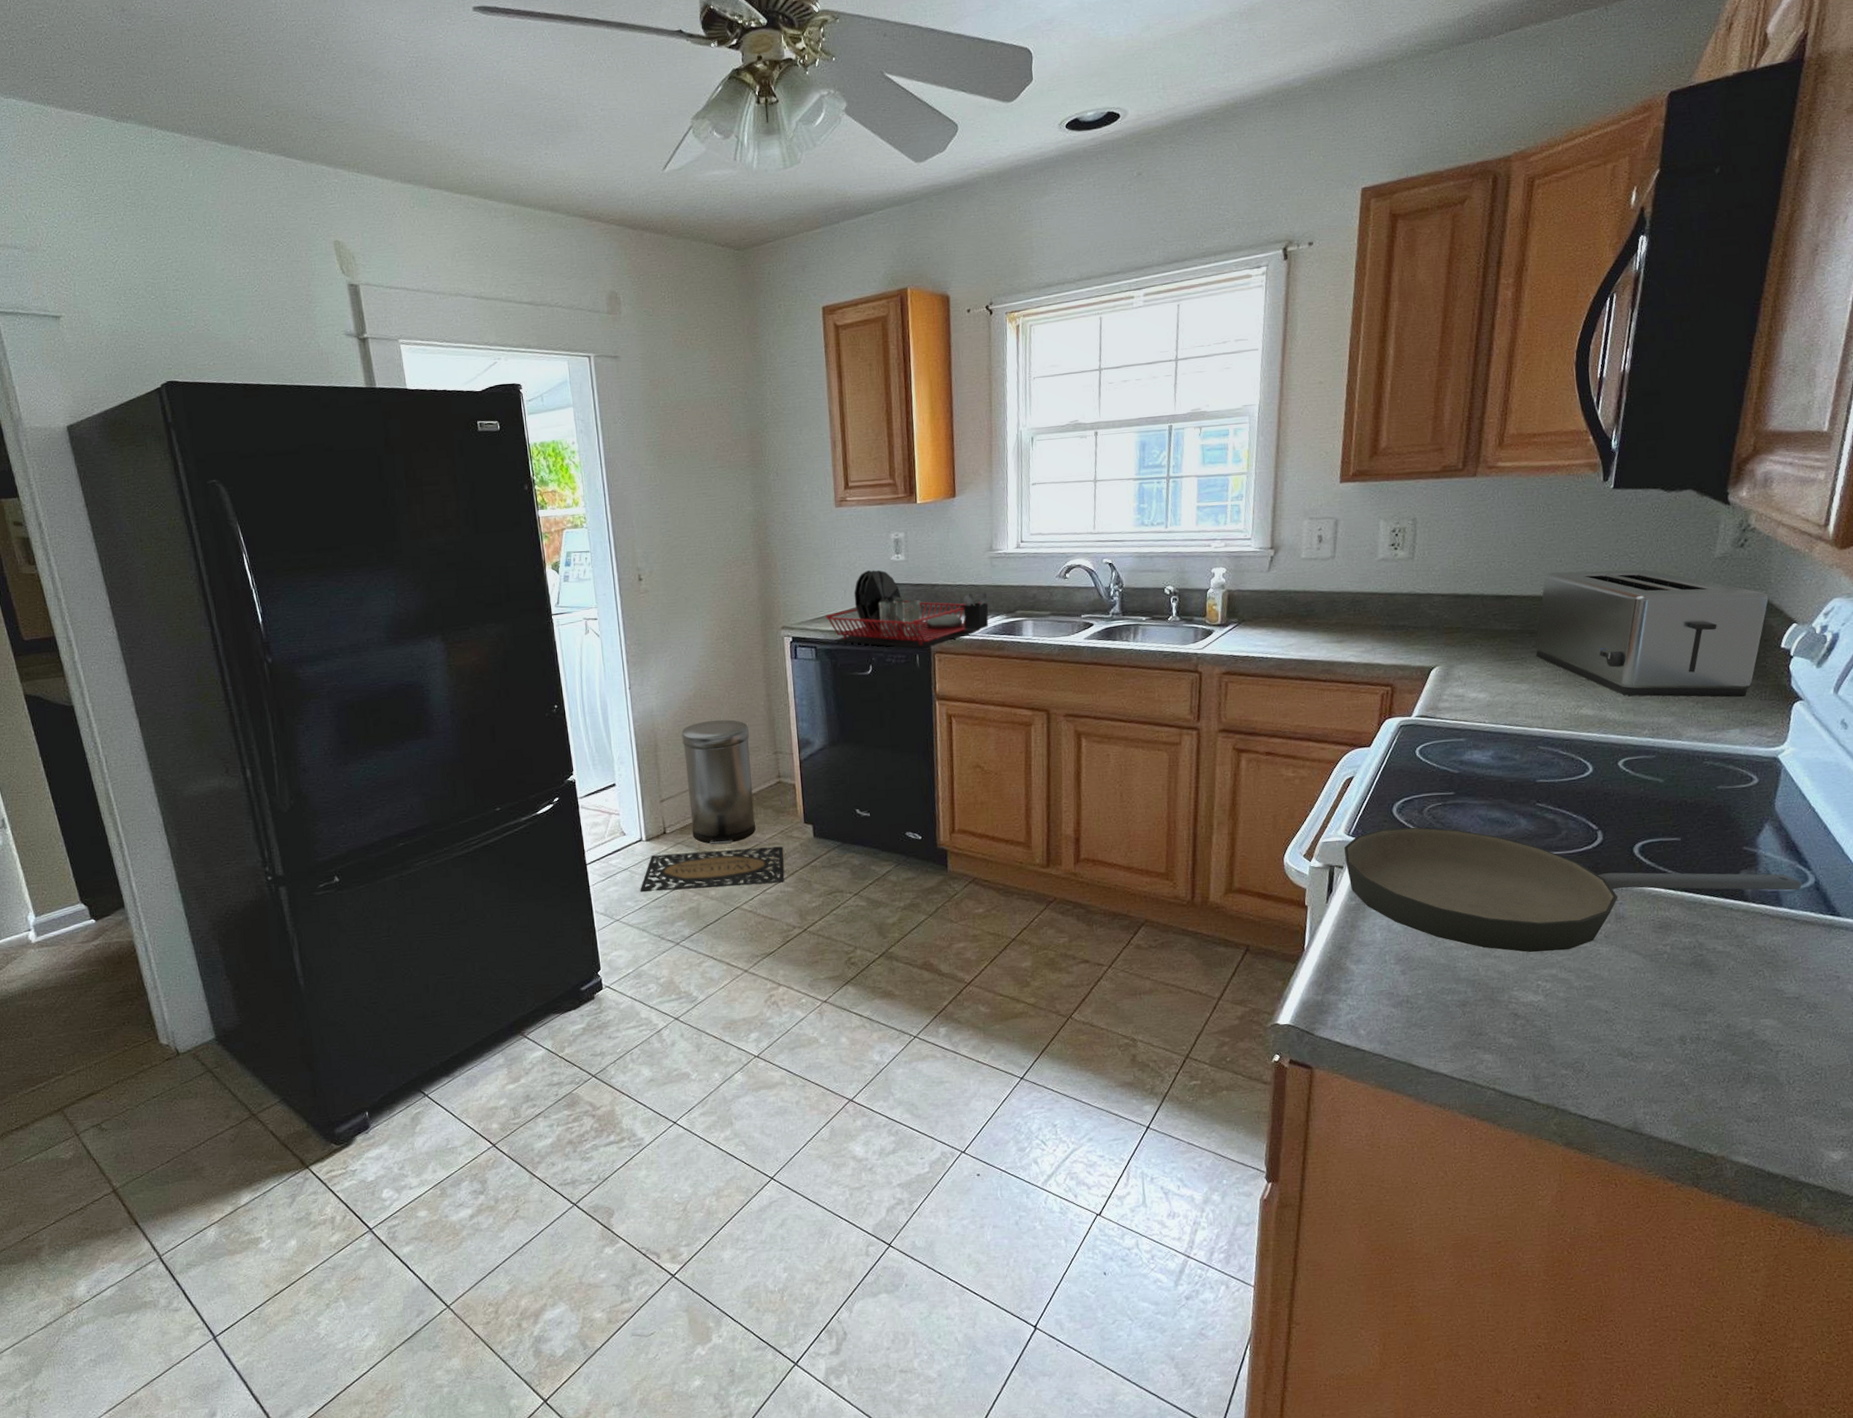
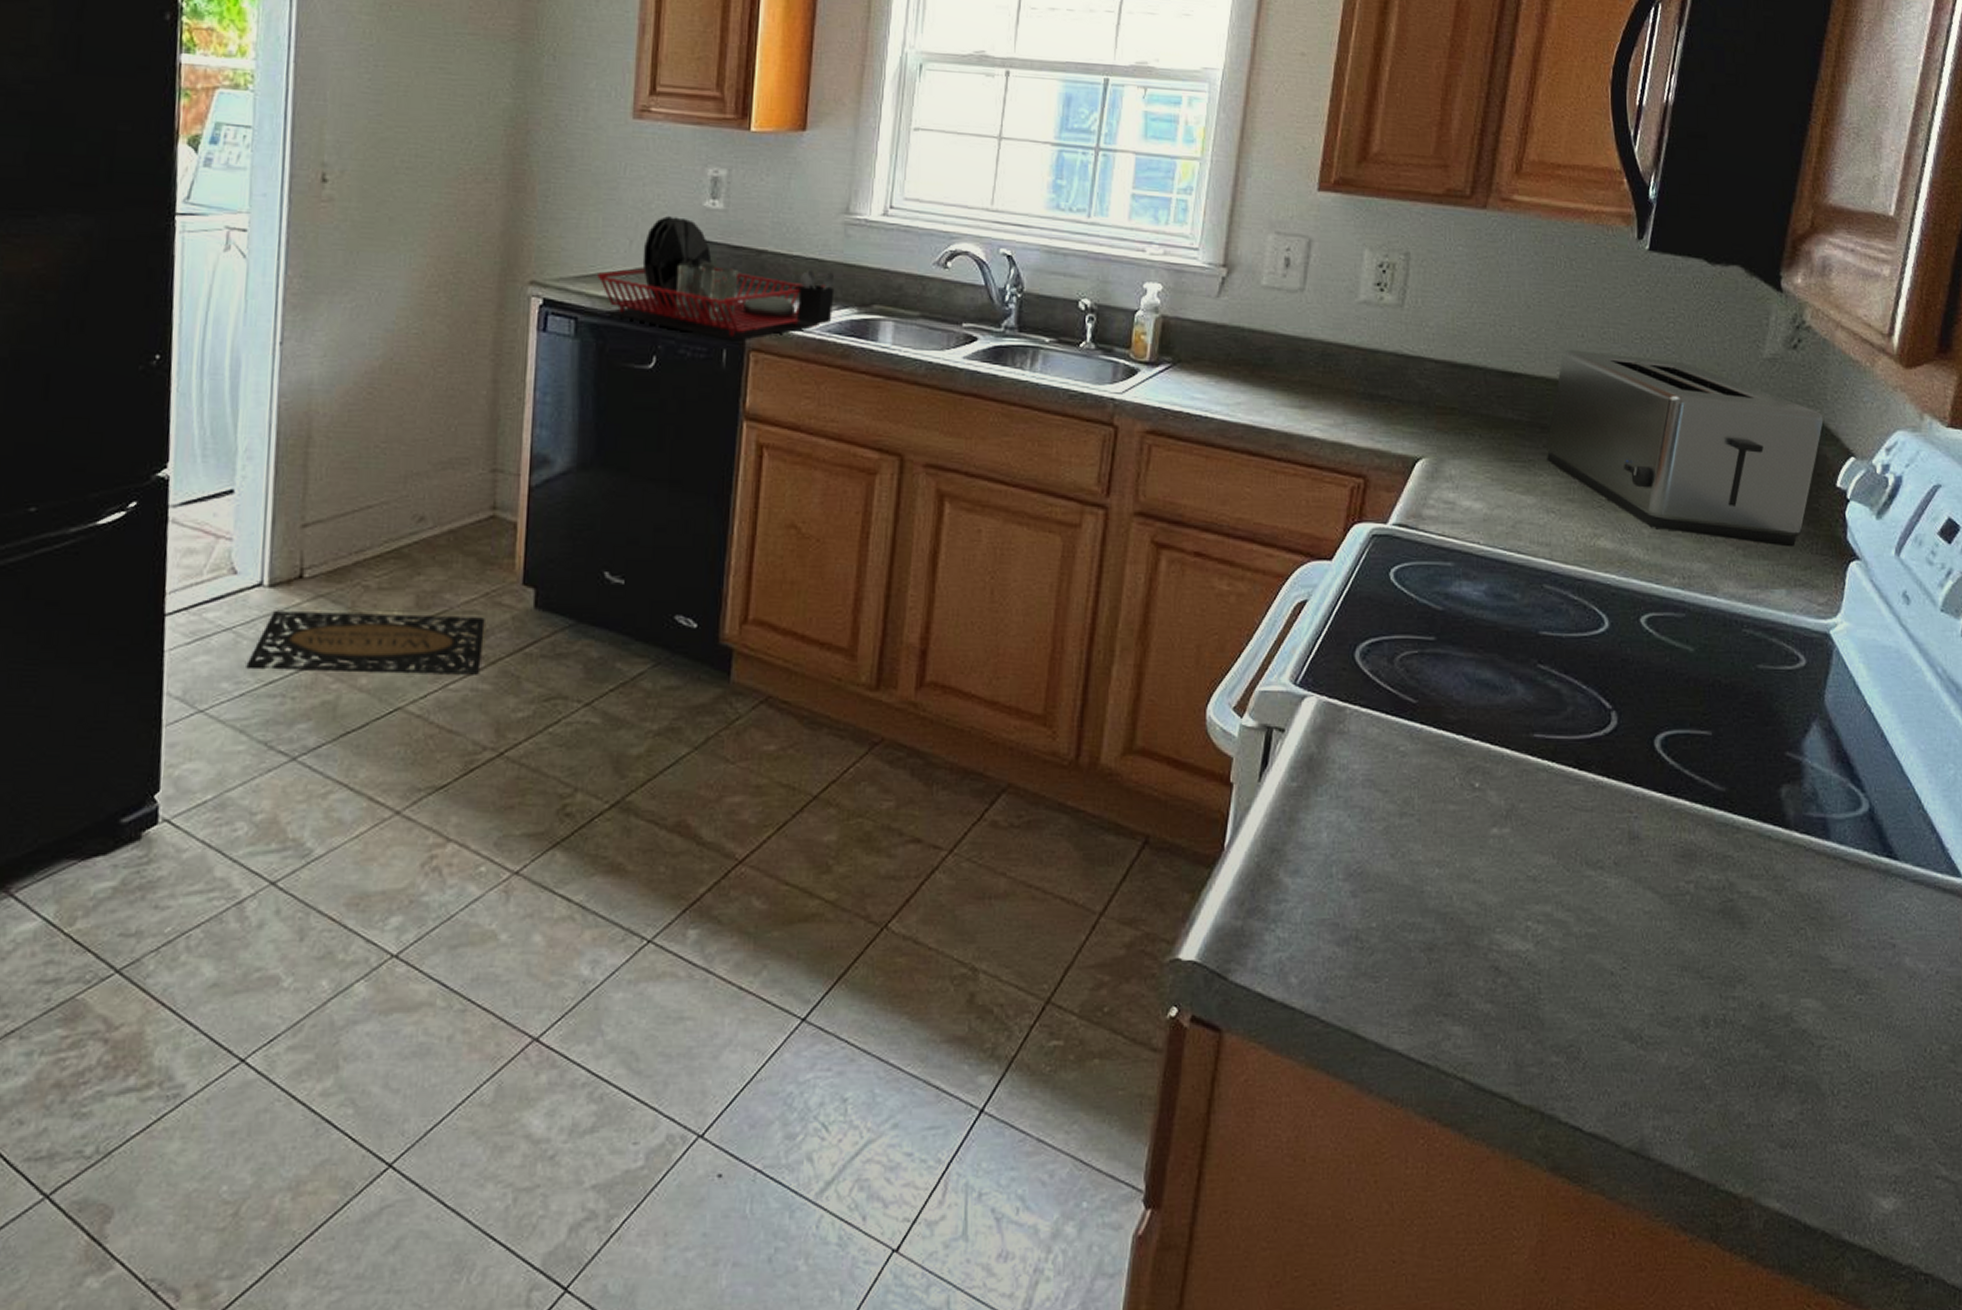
pedal bin: present [682,720,756,845] -> none [344,409,457,605]
frying pan: present [1344,827,1803,953] -> none [1288,680,1855,879]

